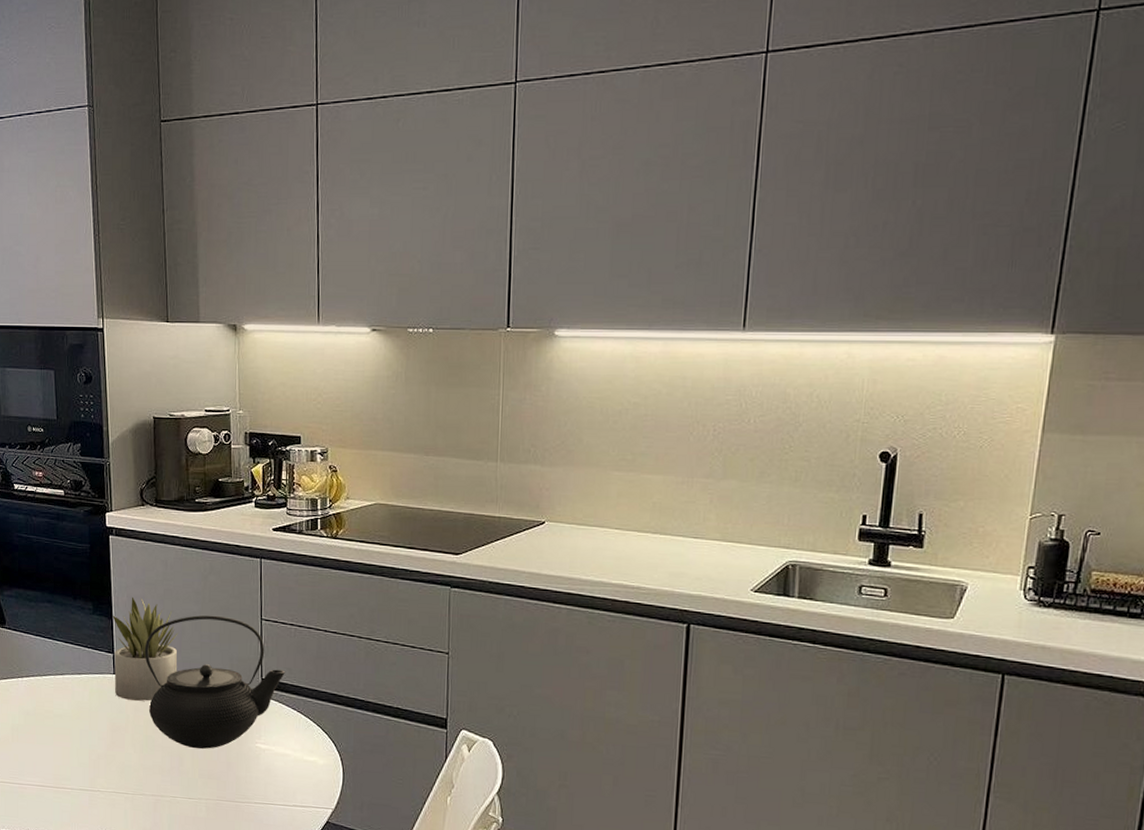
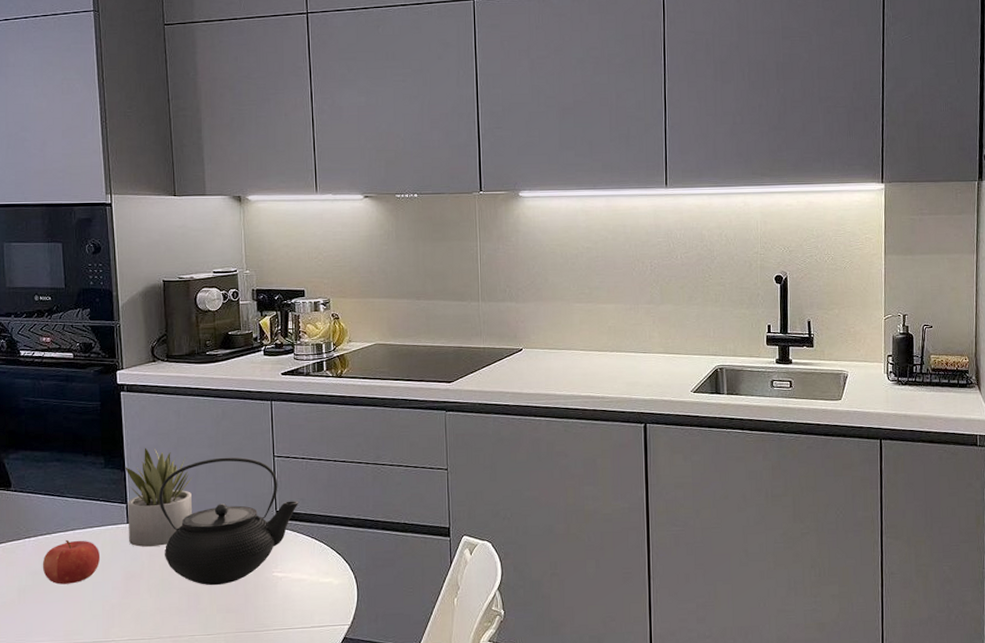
fruit: none [33,683,88,729] -> present [42,539,101,585]

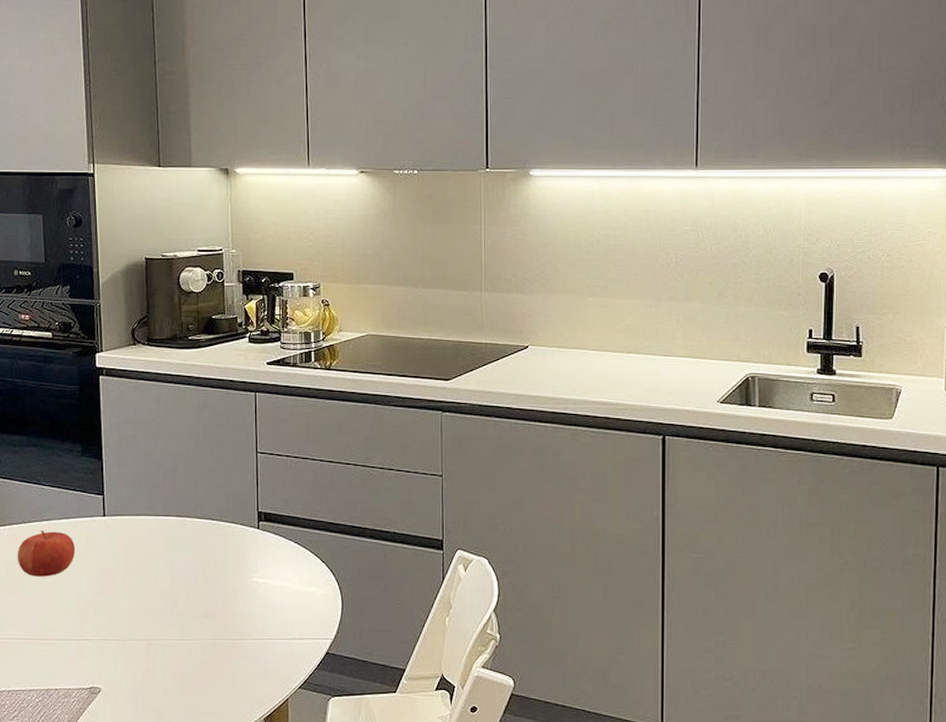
succulent plant: present [125,447,193,547] -> none [102,436,171,542]
teapot: present [158,457,298,586] -> none [136,451,281,588]

